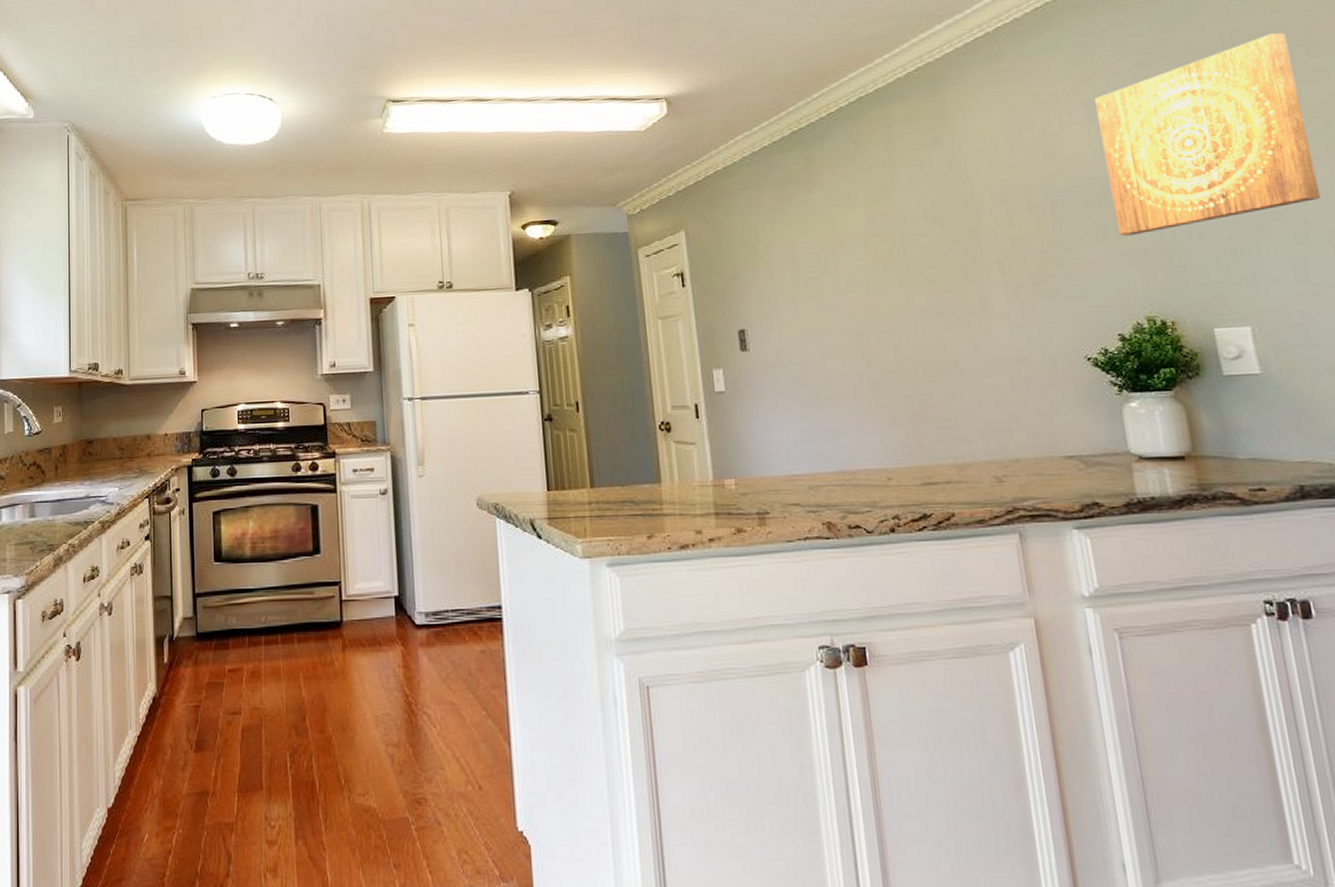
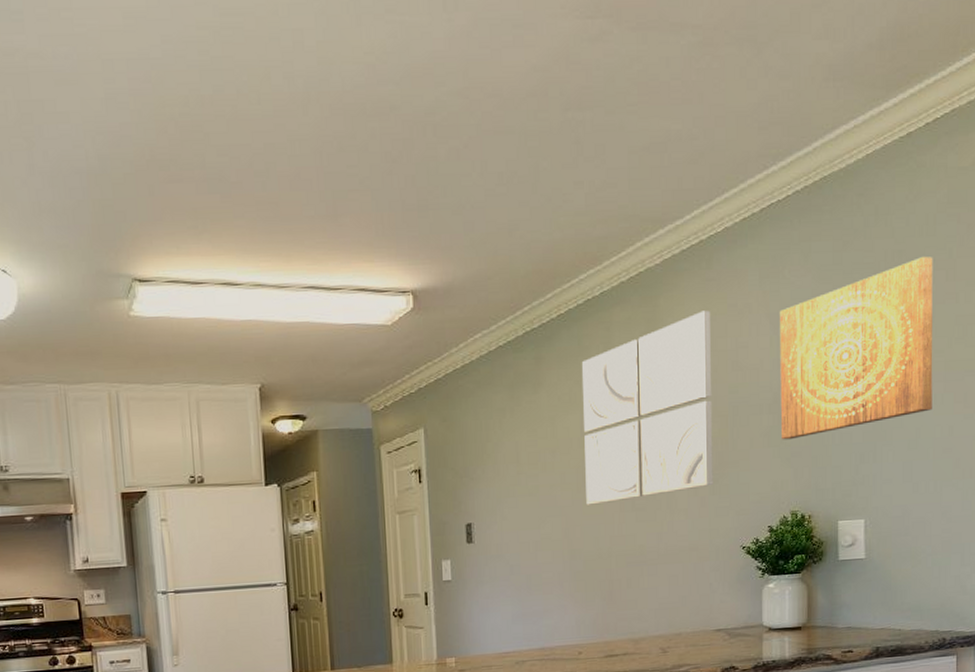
wall art: none [859,101,1038,310] -> present [581,310,713,505]

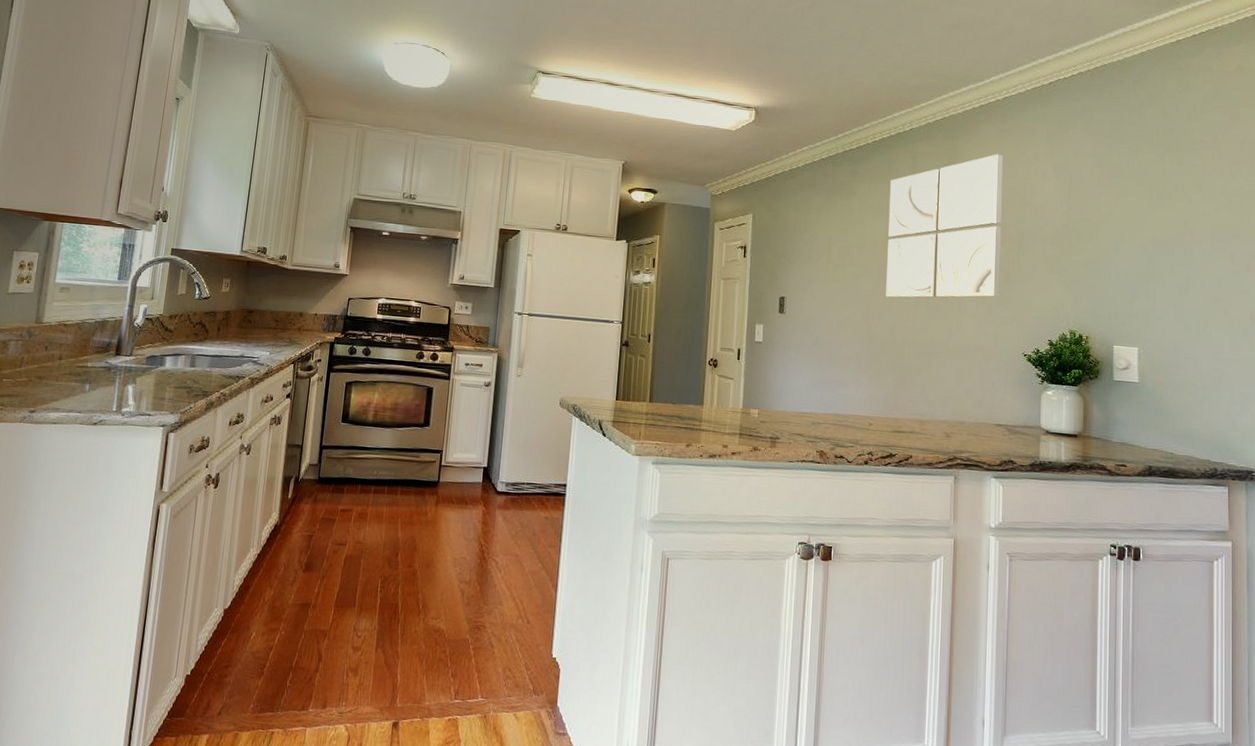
wall art: present [780,257,933,440] -> none [1062,136,1201,269]

